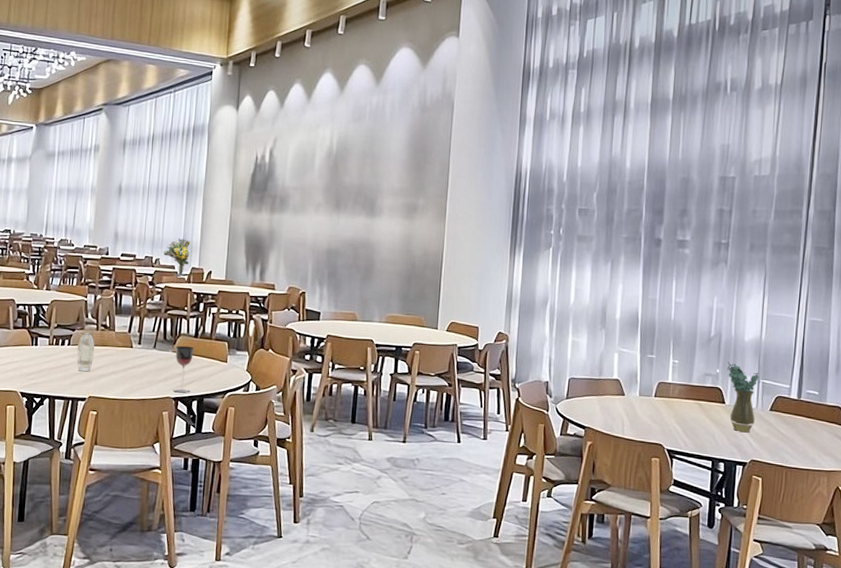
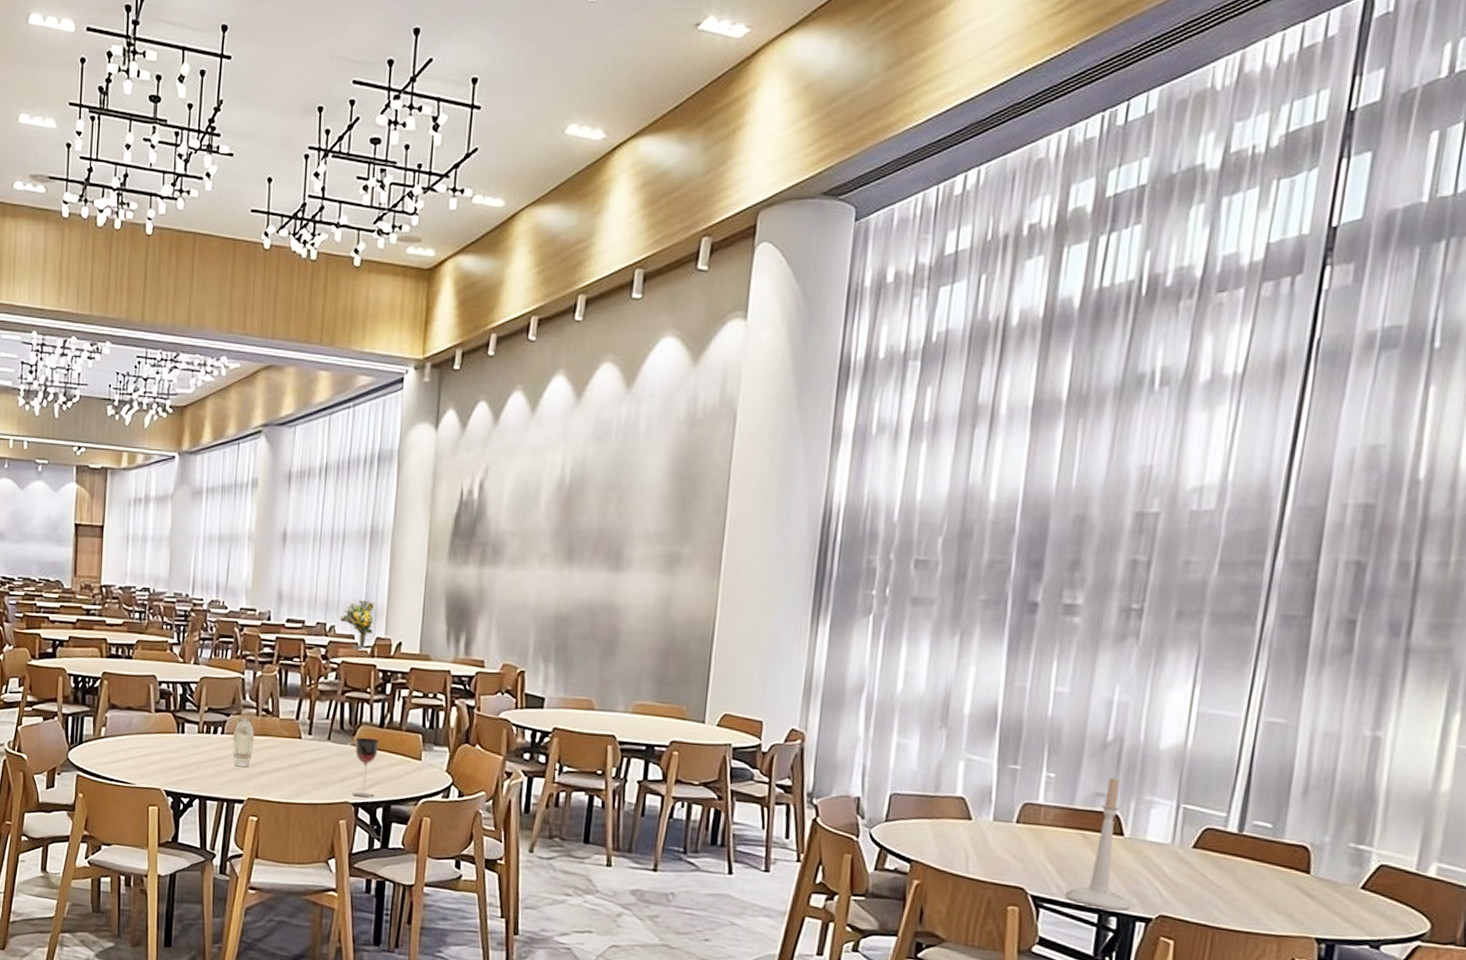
candlestick: none [689,361,733,458] -> present [1065,776,1131,910]
vase: present [727,361,759,433] -> none [1129,776,1180,878]

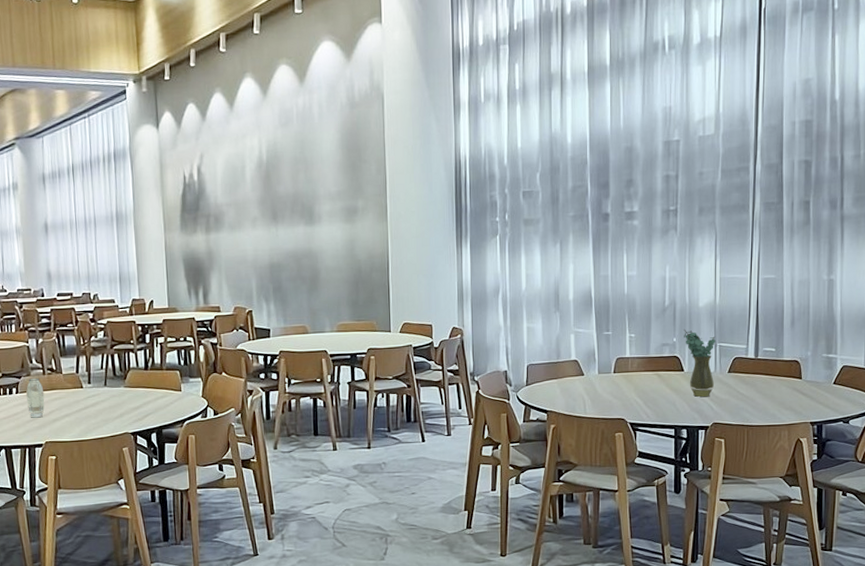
bouquet: present [339,598,374,650] -> none [100,270,129,310]
wineglass: present [353,737,380,798] -> none [126,379,147,427]
candlestick: present [1065,776,1131,910] -> none [652,330,694,425]
vase: none [1129,776,1180,878] -> present [684,329,715,397]

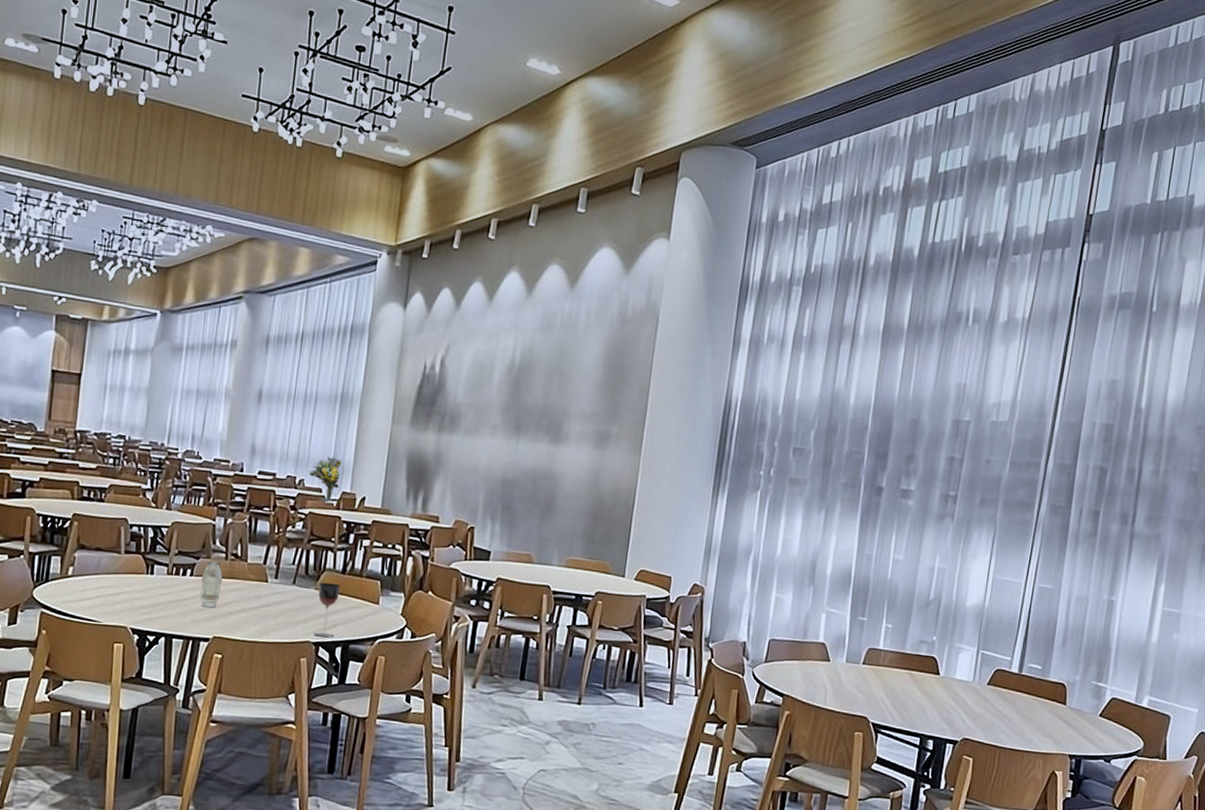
bouquet: none [100,270,129,310] -> present [308,456,342,502]
wineglass: none [126,379,147,427] -> present [314,582,341,638]
vase: present [684,329,715,397] -> none [943,628,979,708]

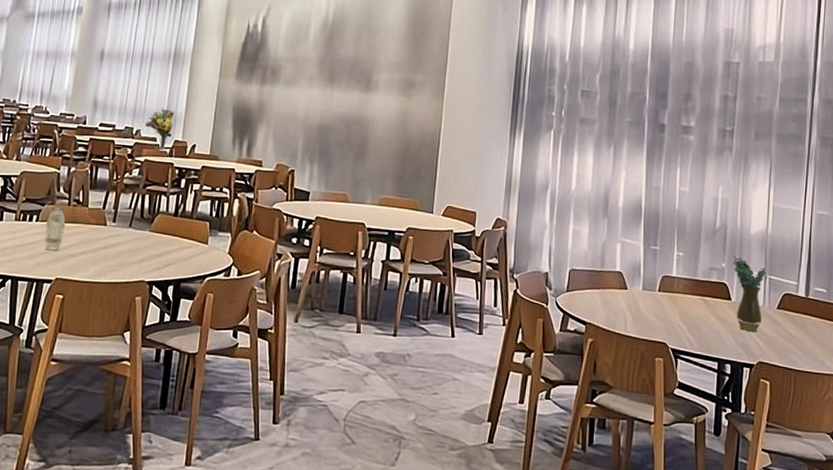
wineglass: present [314,582,341,638] -> none [148,224,173,277]
vase: none [943,628,979,708] -> present [733,255,766,332]

